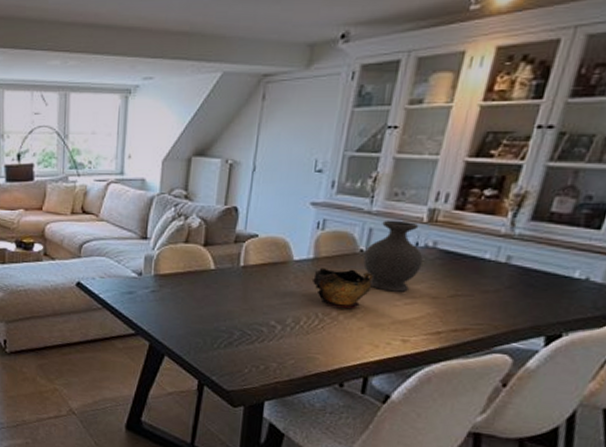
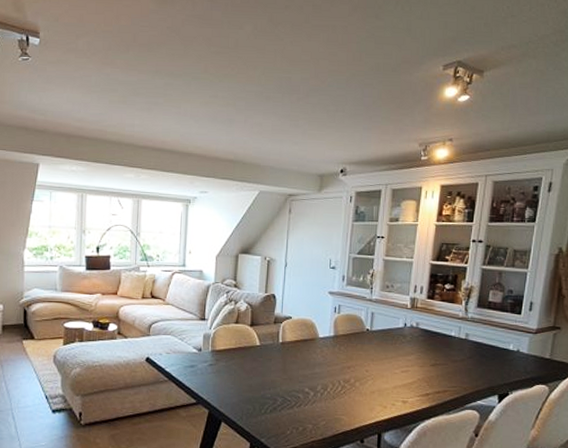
decorative bowl: present [311,267,373,308] -> none [333,343,378,376]
vase: present [363,220,423,292] -> none [370,306,411,362]

